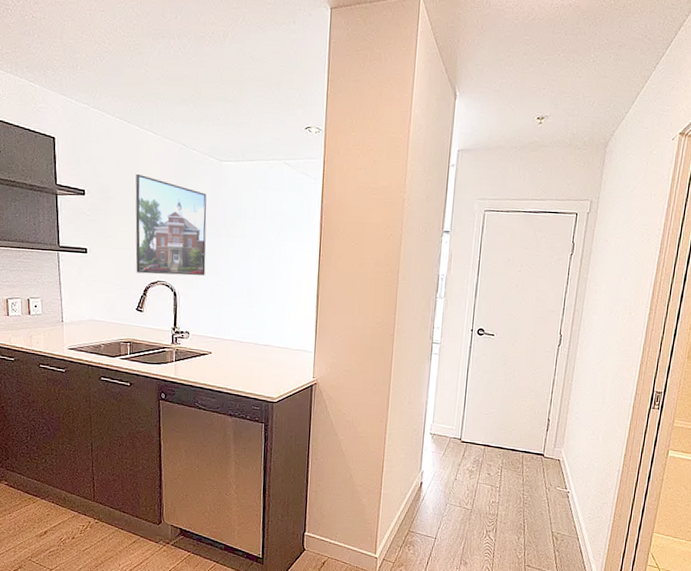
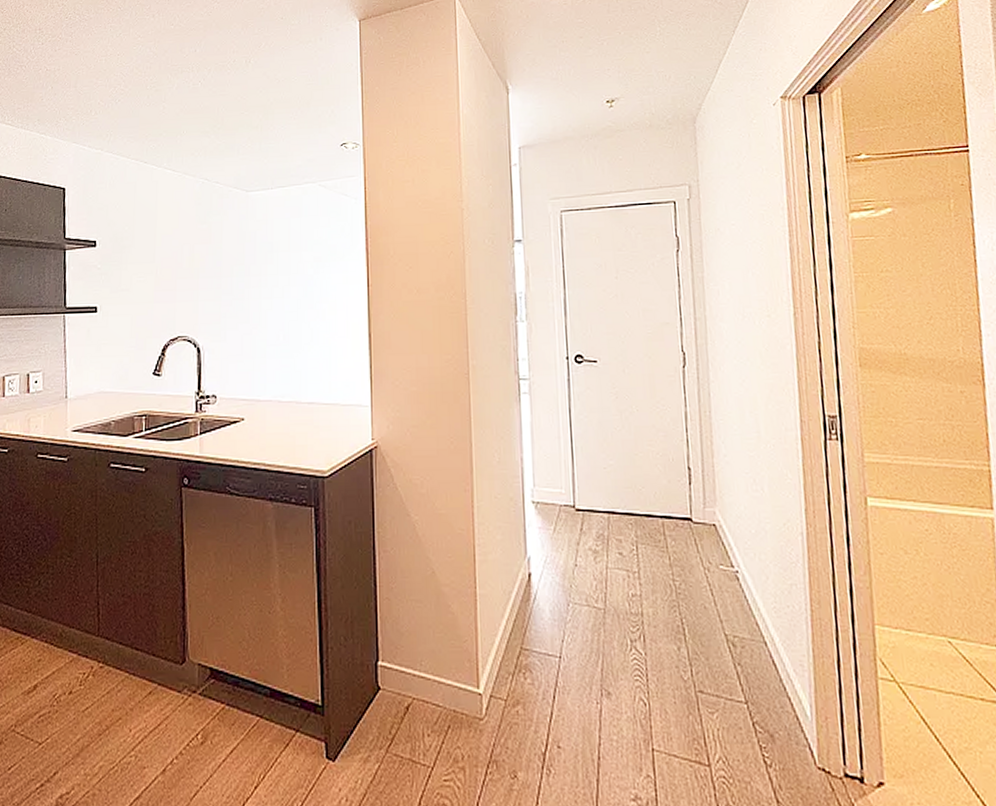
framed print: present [135,173,207,276] -> none [152,216,234,330]

